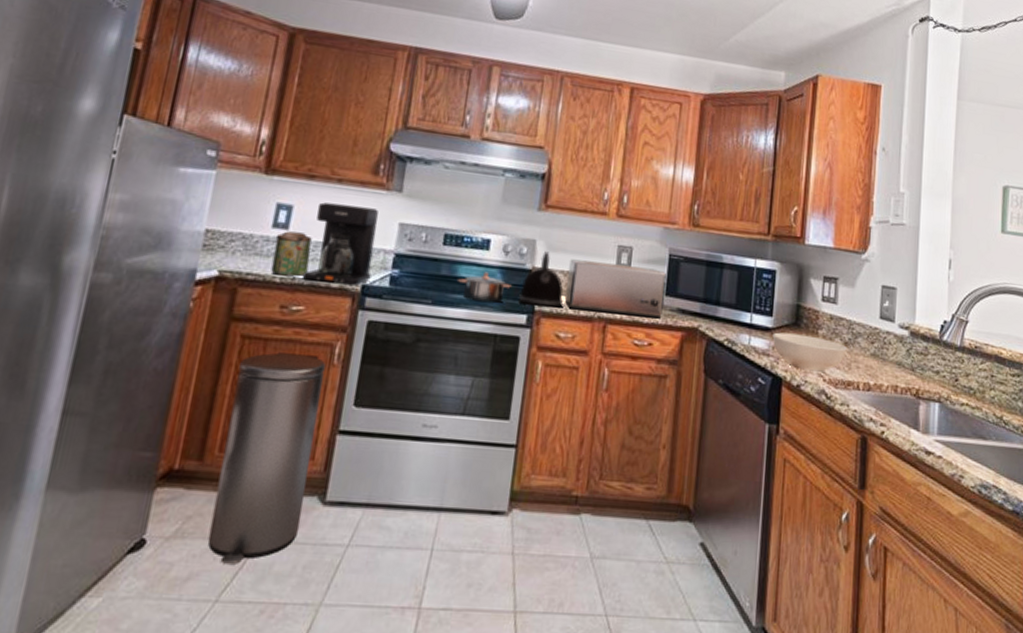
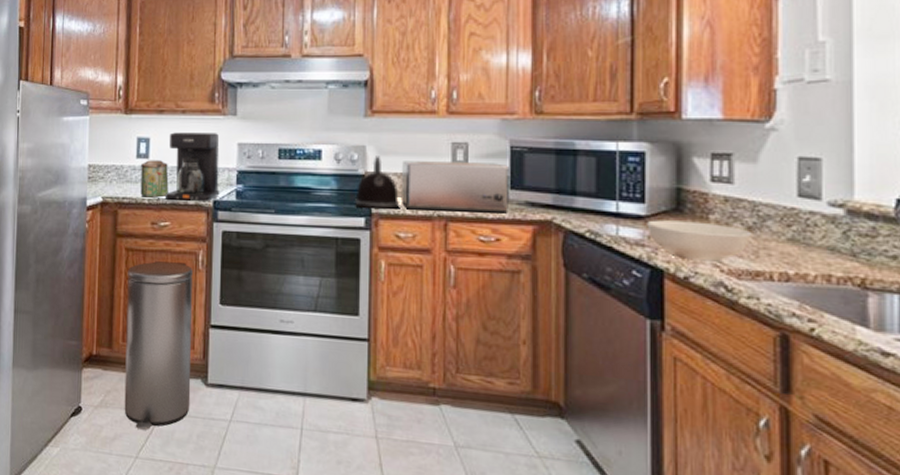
cooking pot: present [456,272,513,304] -> none [294,180,348,209]

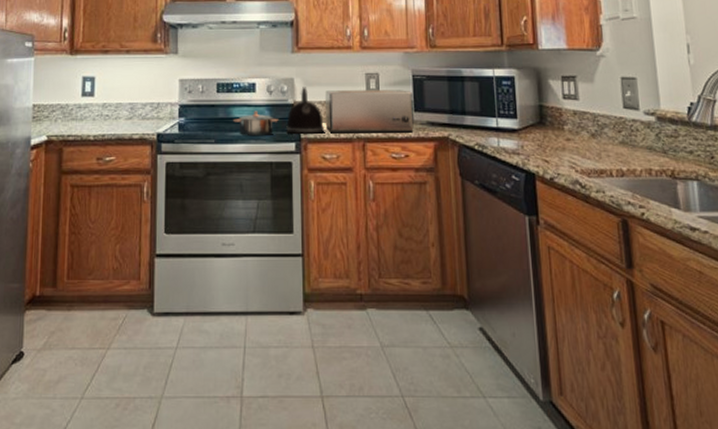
pedal bin: present [124,261,193,430] -> none [69,196,138,368]
canister: present [140,160,169,198] -> none [86,98,114,134]
coffee maker: present [164,132,220,203] -> none [110,70,163,136]
cooking pot: none [294,180,348,209] -> present [232,110,280,137]
bowl: present [647,220,752,262] -> none [520,132,595,164]

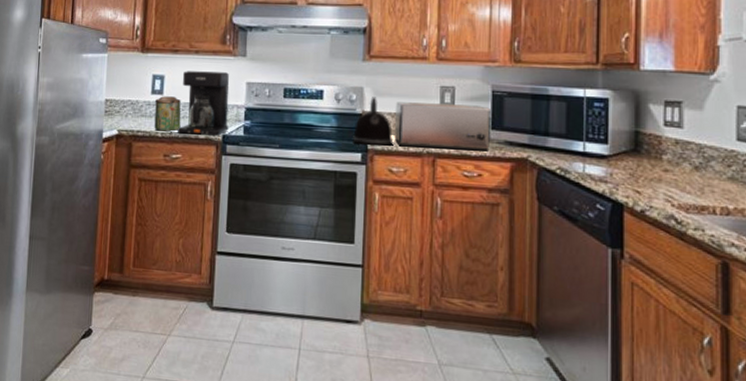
canister: none [86,98,114,134] -> present [154,96,181,132]
coffee maker: none [110,70,163,136] -> present [177,71,230,137]
cooking pot: present [232,110,280,137] -> none [298,118,347,145]

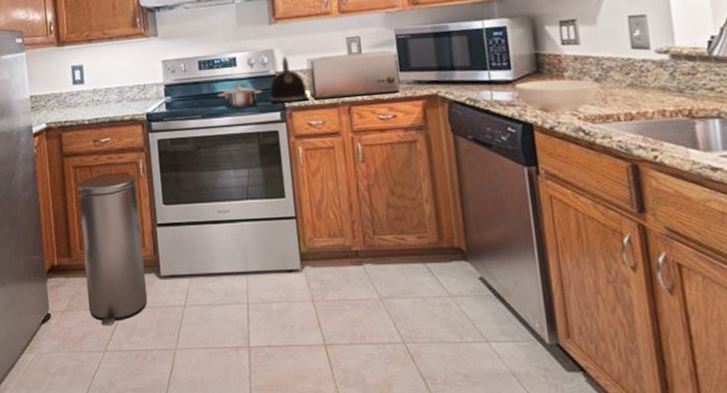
pedal bin: none [133,191,202,351] -> present [76,172,148,326]
canister: present [154,96,181,132] -> none [78,84,106,119]
coffee maker: present [177,71,230,137] -> none [99,54,151,119]
cooking pot: none [298,118,347,145] -> present [216,84,263,110]
bowl: none [609,159,698,197] -> present [514,79,599,113]

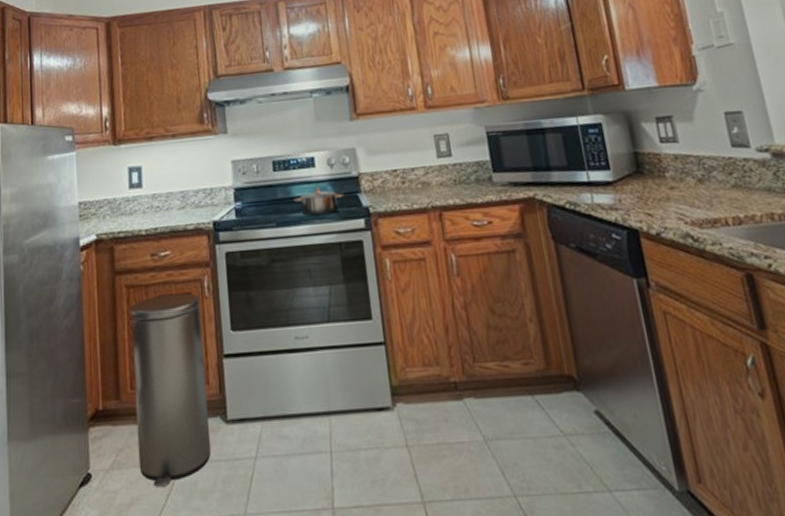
kettle: present [270,57,308,105] -> none [352,156,395,211]
toaster: present [305,50,400,101] -> none [390,149,495,206]
bowl: present [514,79,599,113] -> none [615,180,704,217]

